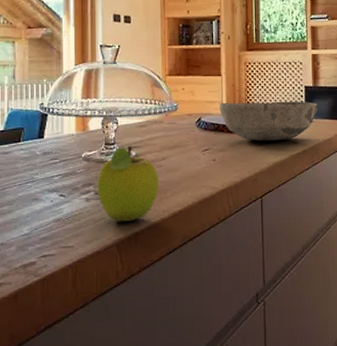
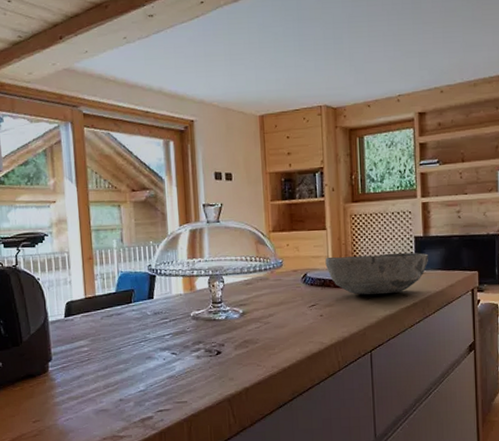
fruit: present [97,145,159,222] -> none [206,303,267,378]

